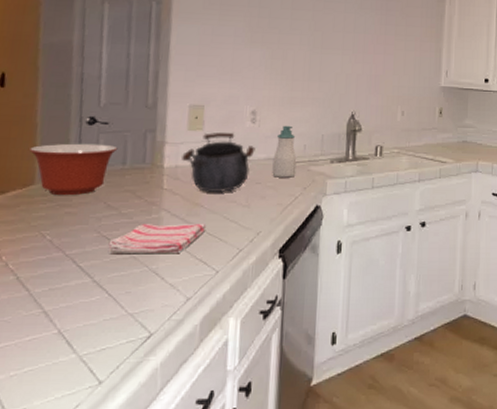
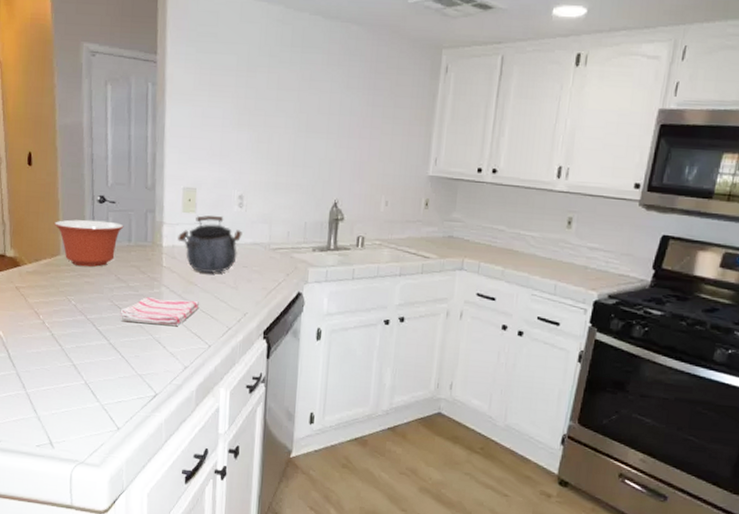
soap bottle: present [272,125,297,178] -> none [257,211,281,264]

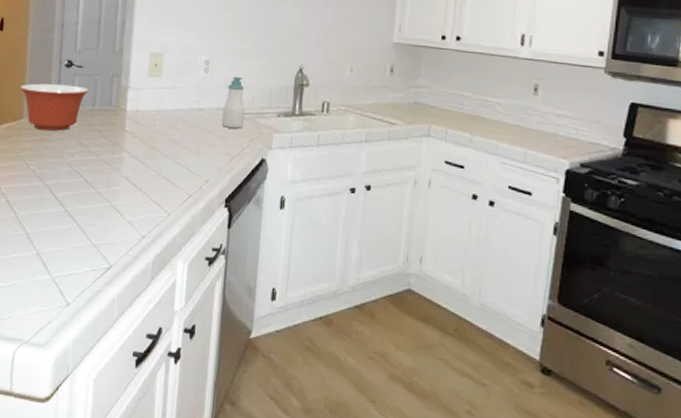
dish towel: present [120,297,200,326] -> none [78,162,161,193]
kettle: present [178,215,243,273] -> none [142,79,207,139]
soap bottle: none [257,211,281,264] -> present [221,76,245,129]

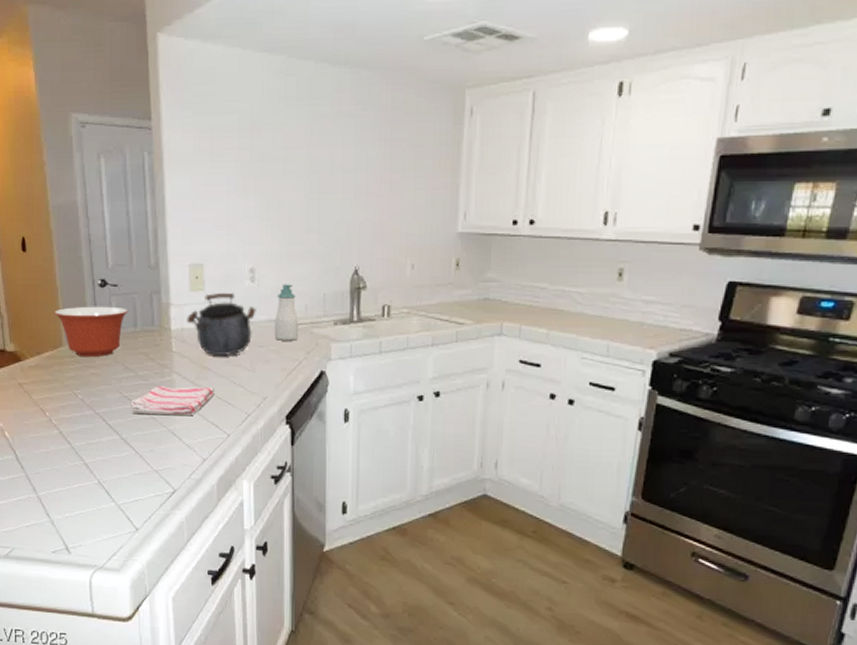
dish towel: none [78,162,161,193] -> present [130,386,215,415]
kettle: none [142,79,207,139] -> present [187,292,256,355]

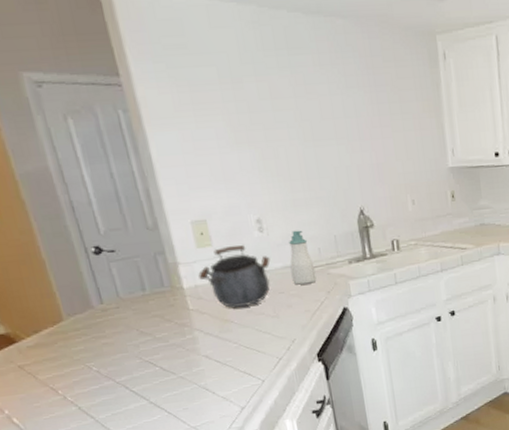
mixing bowl: present [55,306,128,358] -> none [46,272,133,328]
dish towel: present [130,386,215,415] -> none [153,338,242,376]

